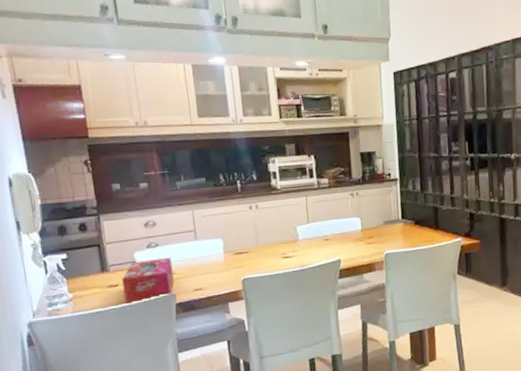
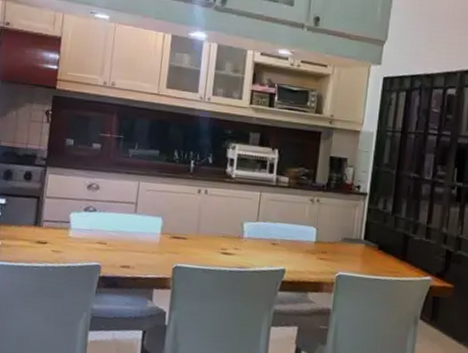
tissue box: present [122,257,174,305] -> none [48,222,106,267]

